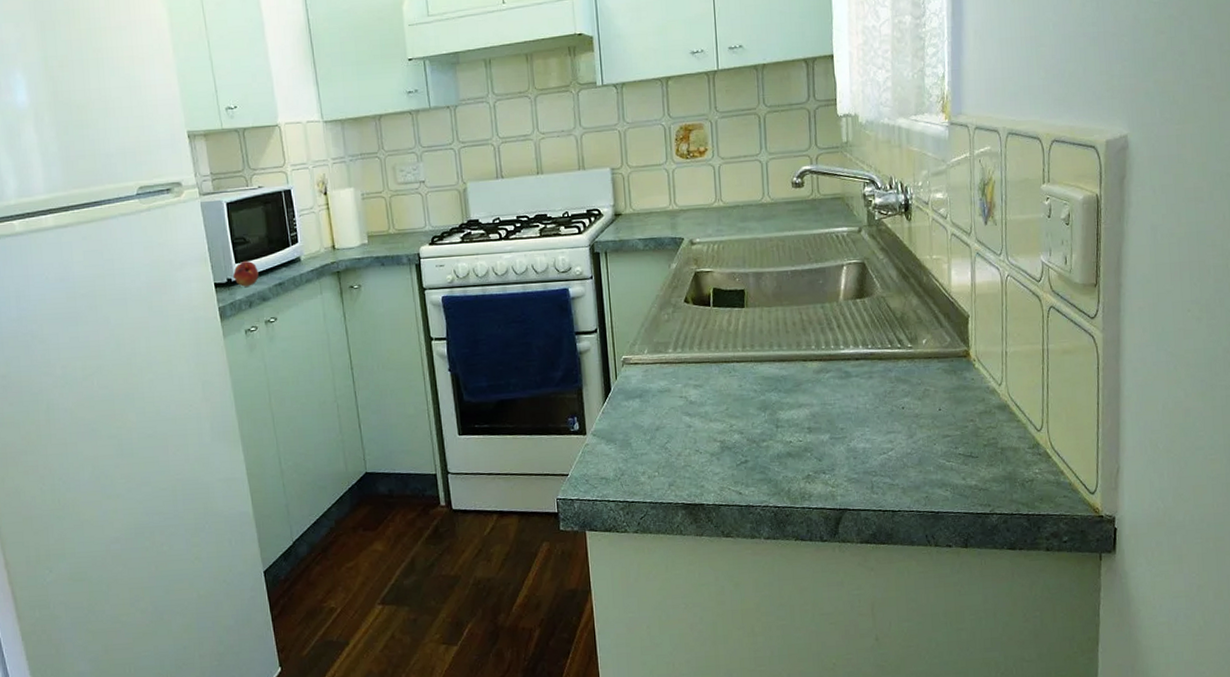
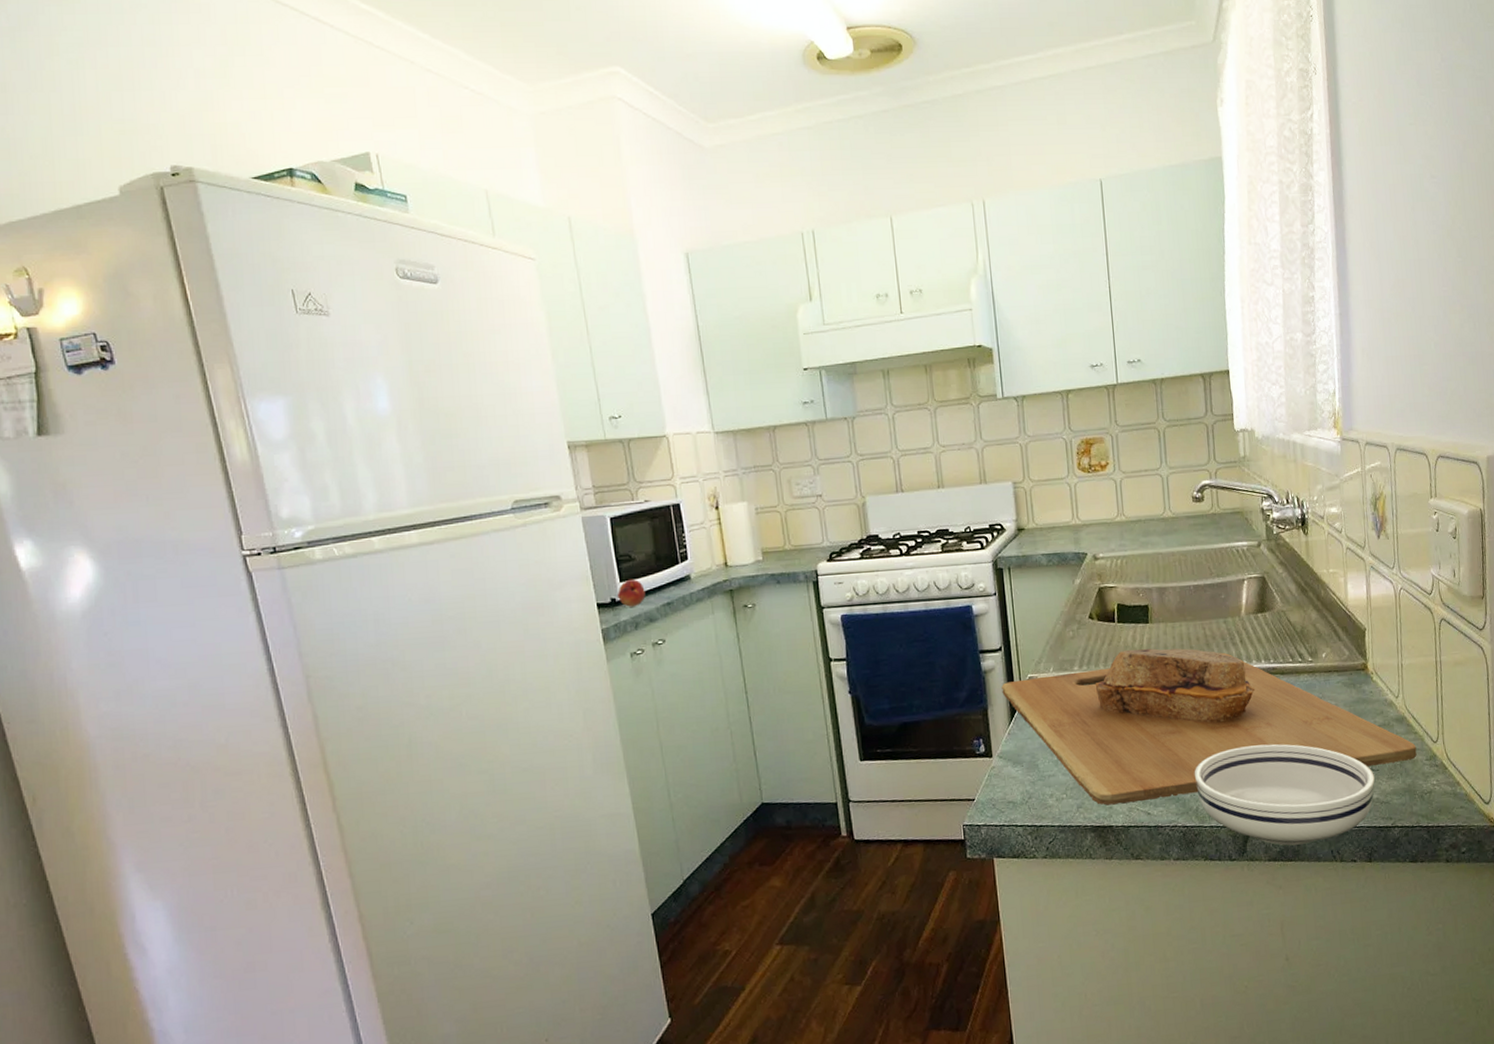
cutting board: none [596,332,1019,484] -> present [1001,648,1417,806]
bowl: none [787,428,974,529] -> present [1194,744,1375,846]

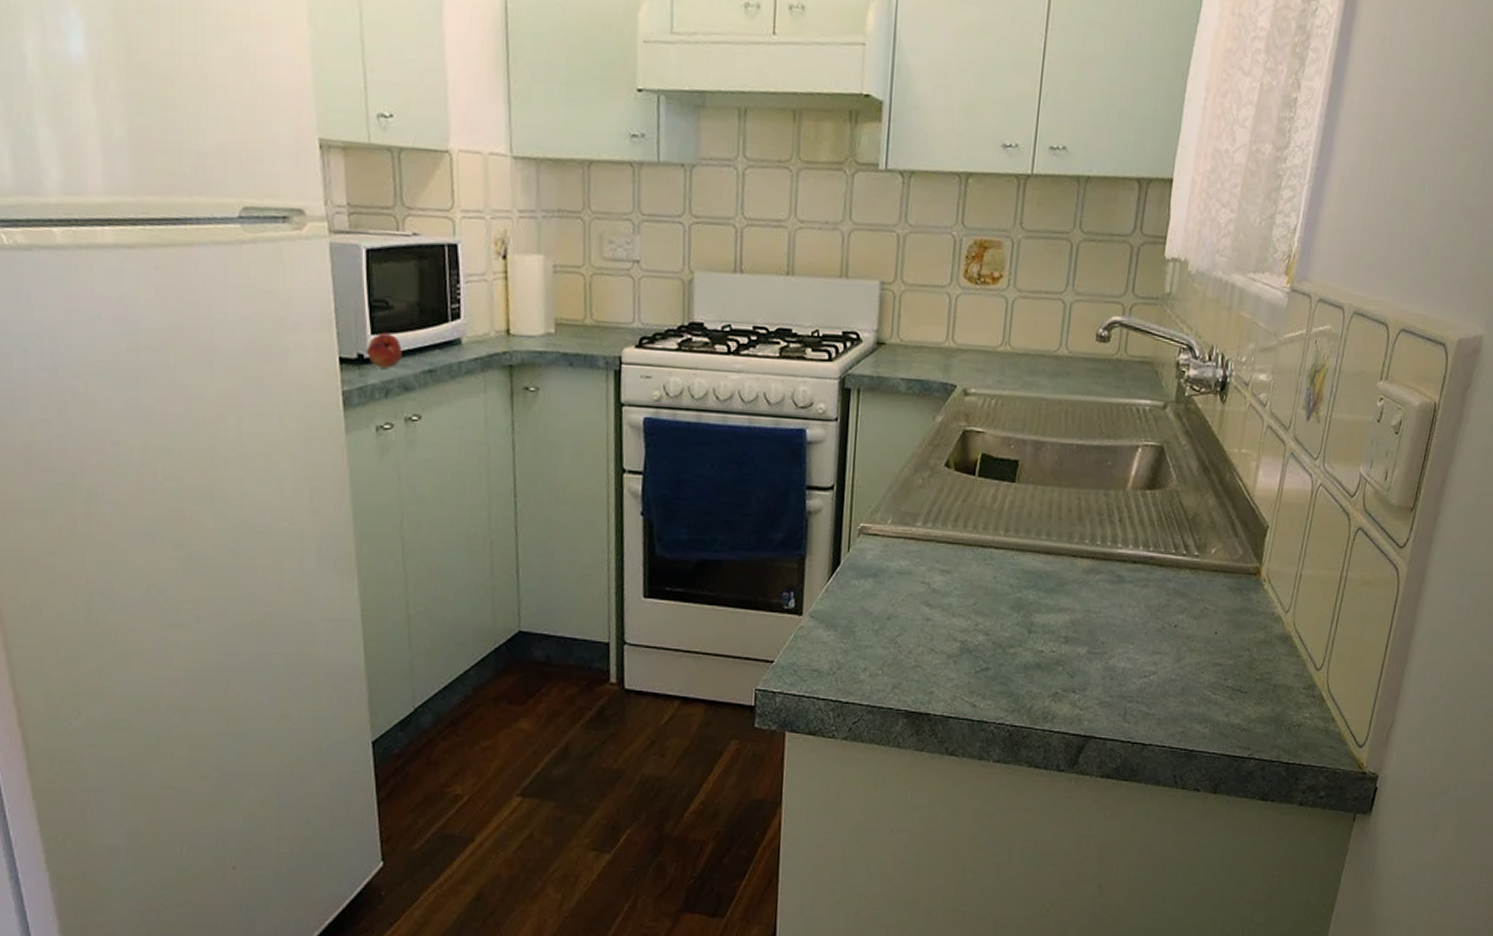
cutting board: present [1001,648,1417,806] -> none [826,510,1296,691]
bowl: present [1194,744,1375,846] -> none [1034,644,1241,764]

